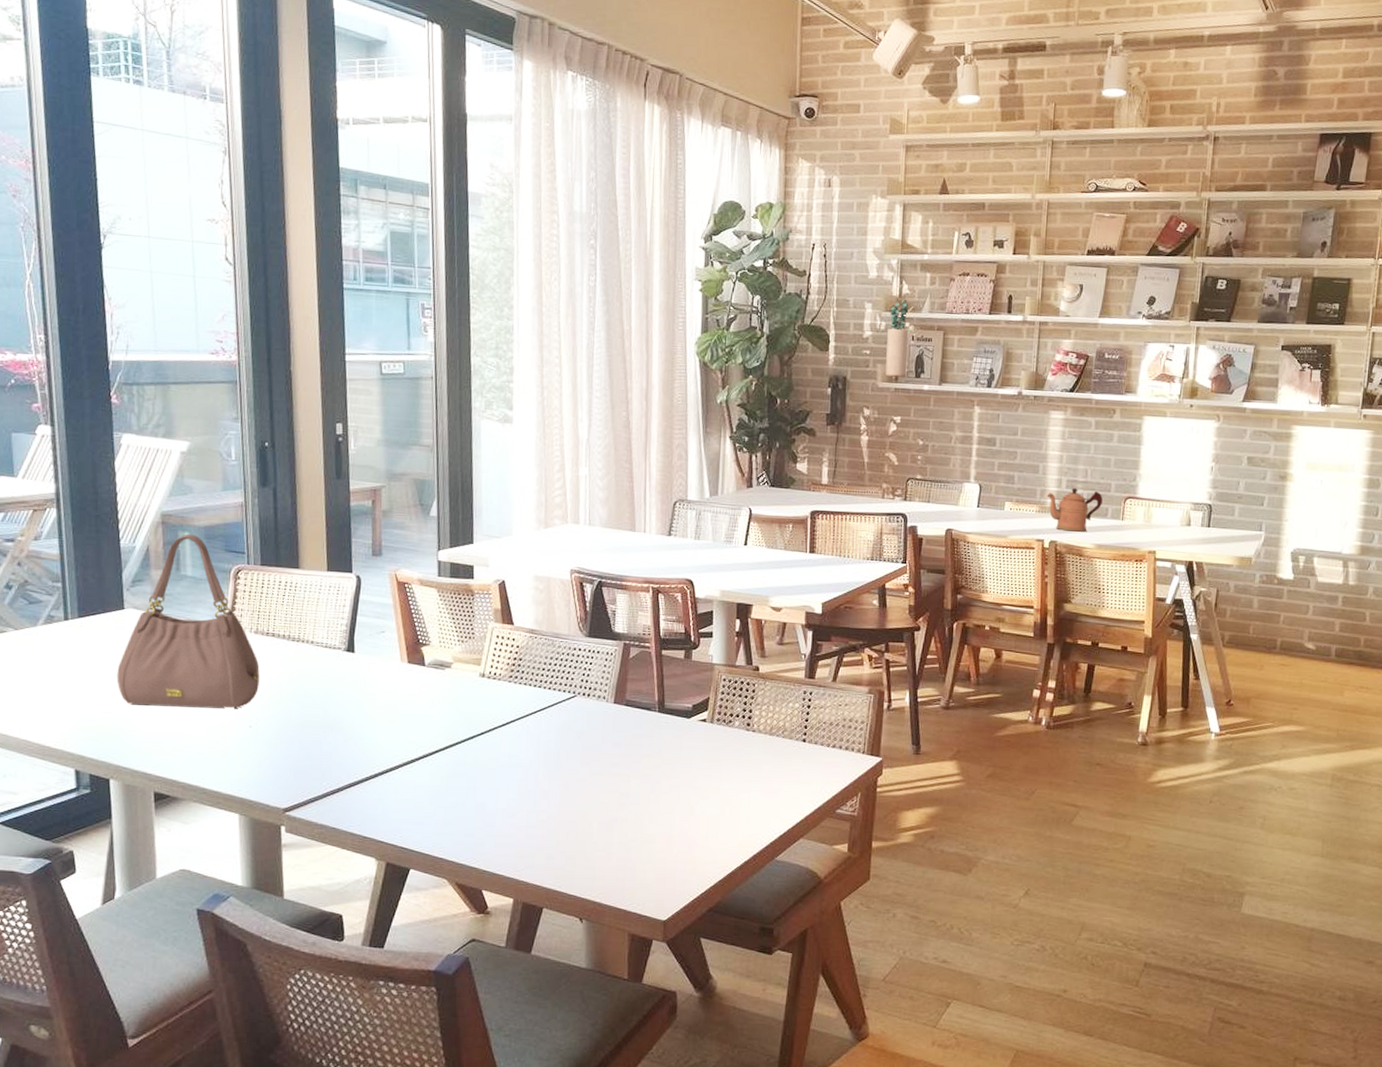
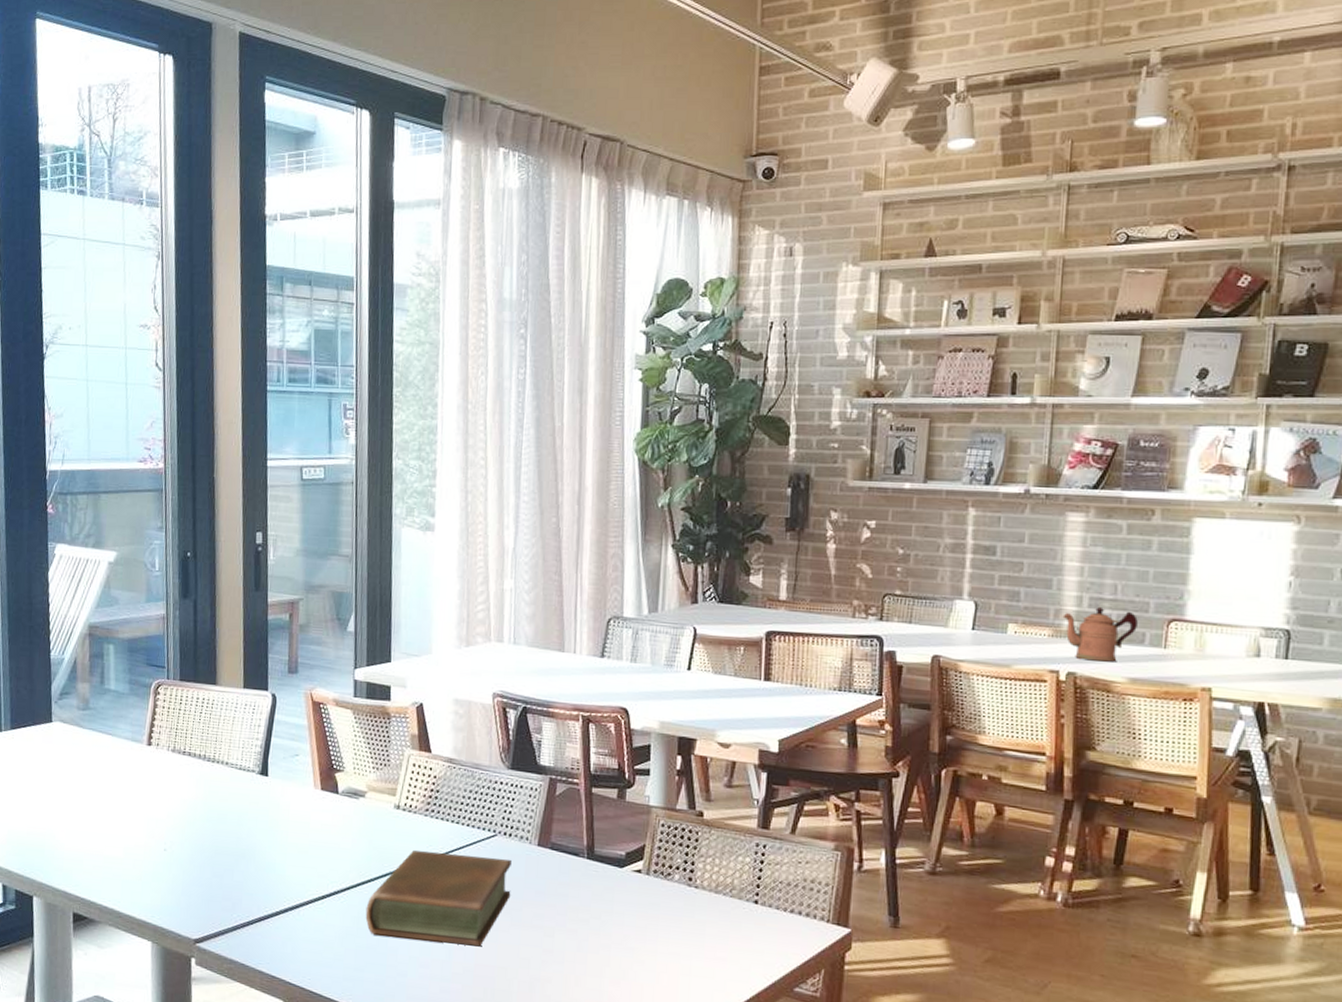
handbag: present [116,533,260,708] -> none [43,646,176,830]
book: none [454,714,590,795] -> present [365,850,511,947]
vase: present [885,297,909,378] -> none [857,380,887,475]

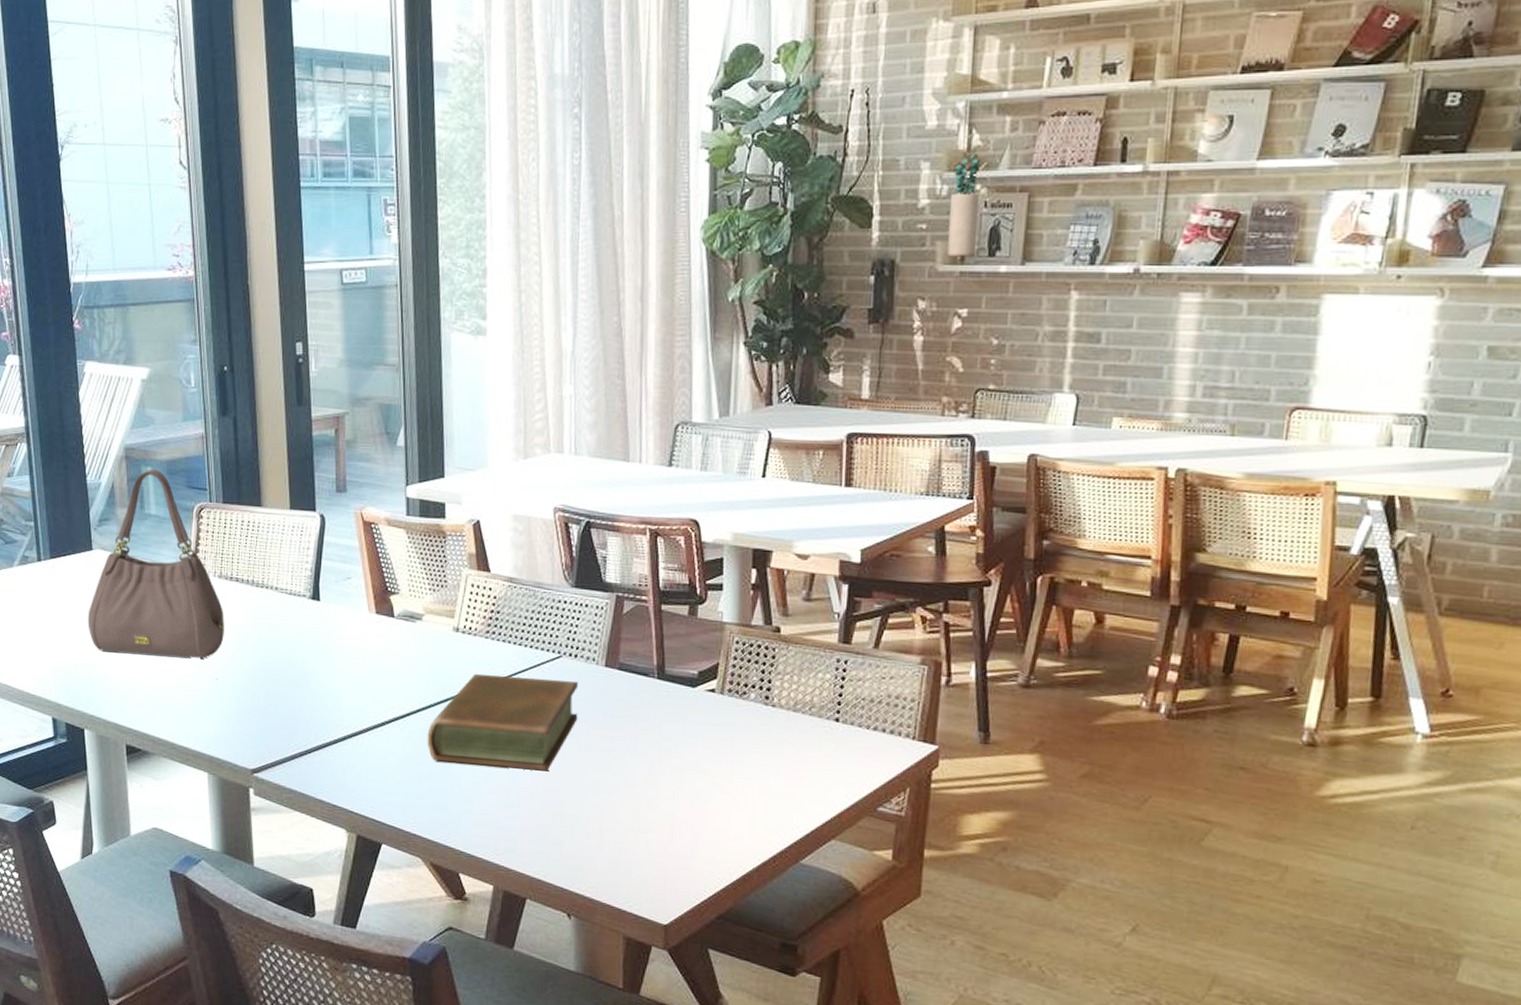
handbag: none [43,646,176,830] -> present [87,469,224,659]
vase: none [857,380,887,475] -> present [947,151,981,257]
coffeepot: present [1062,606,1138,662] -> none [1173,395,1257,456]

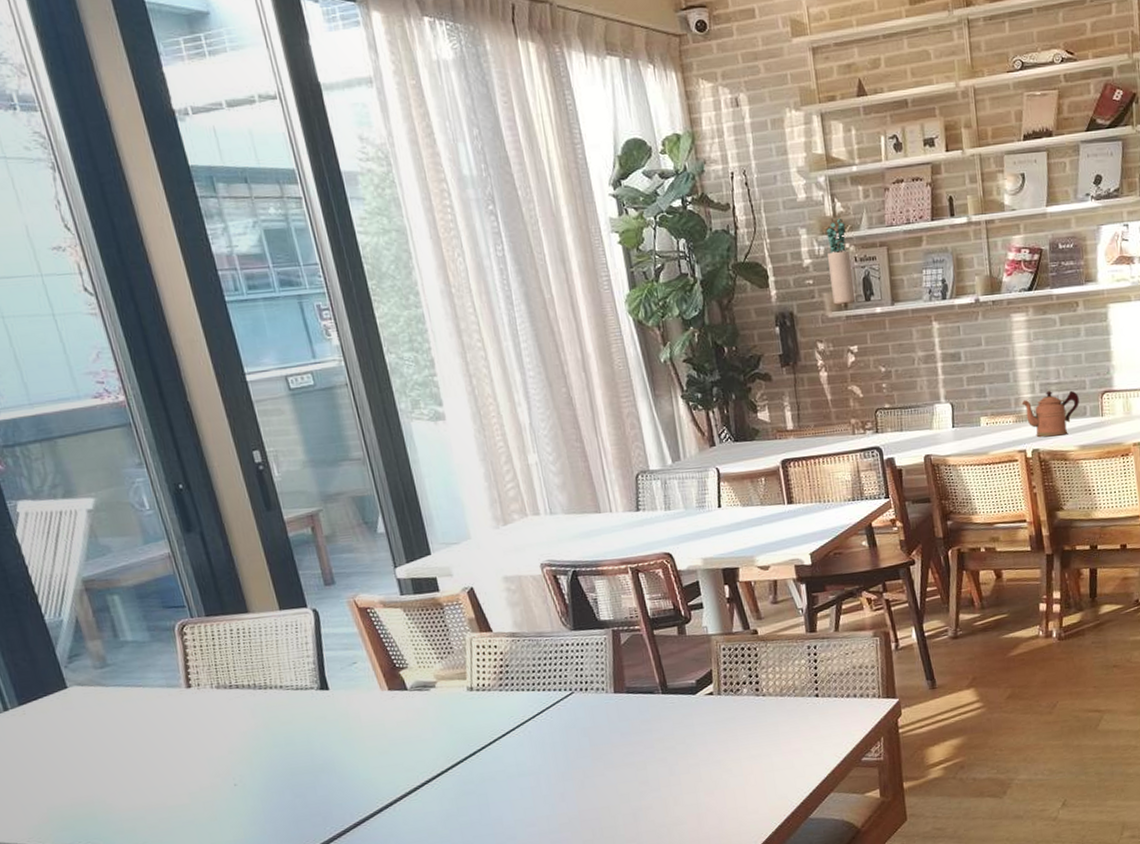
handbag: present [87,469,224,659] -> none [75,596,235,785]
book: present [427,674,578,772] -> none [461,711,599,810]
coffeepot: none [1173,395,1257,456] -> present [1021,390,1079,437]

